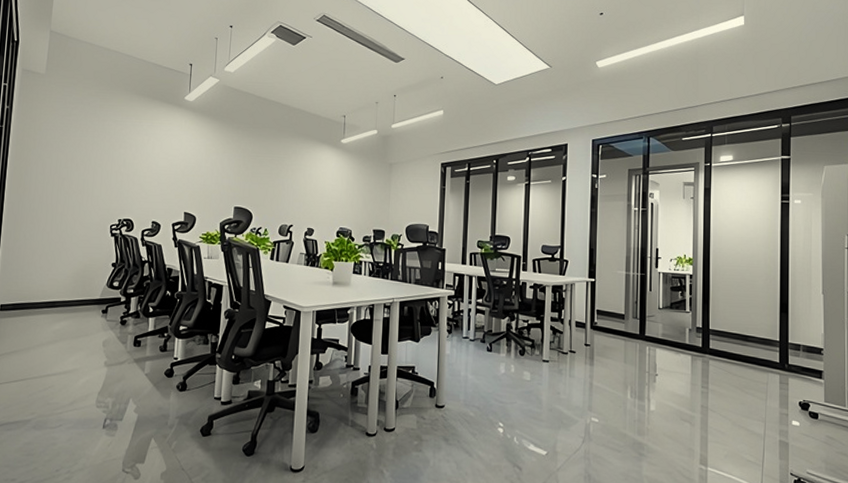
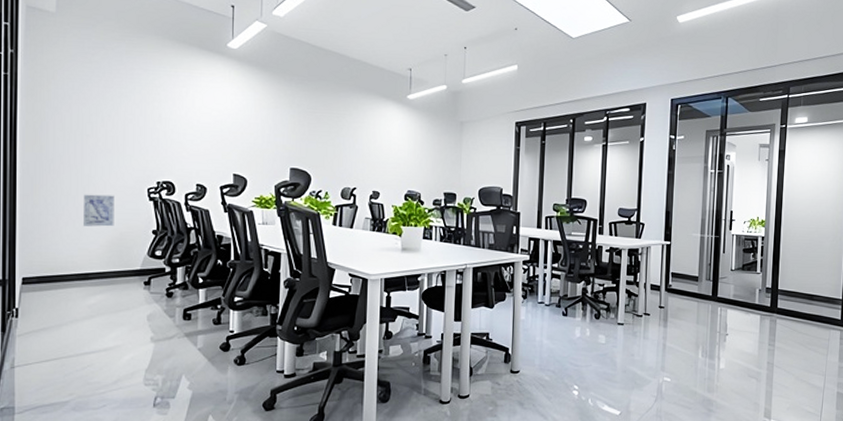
wall art: none [55,230,82,260] -> present [84,194,115,227]

